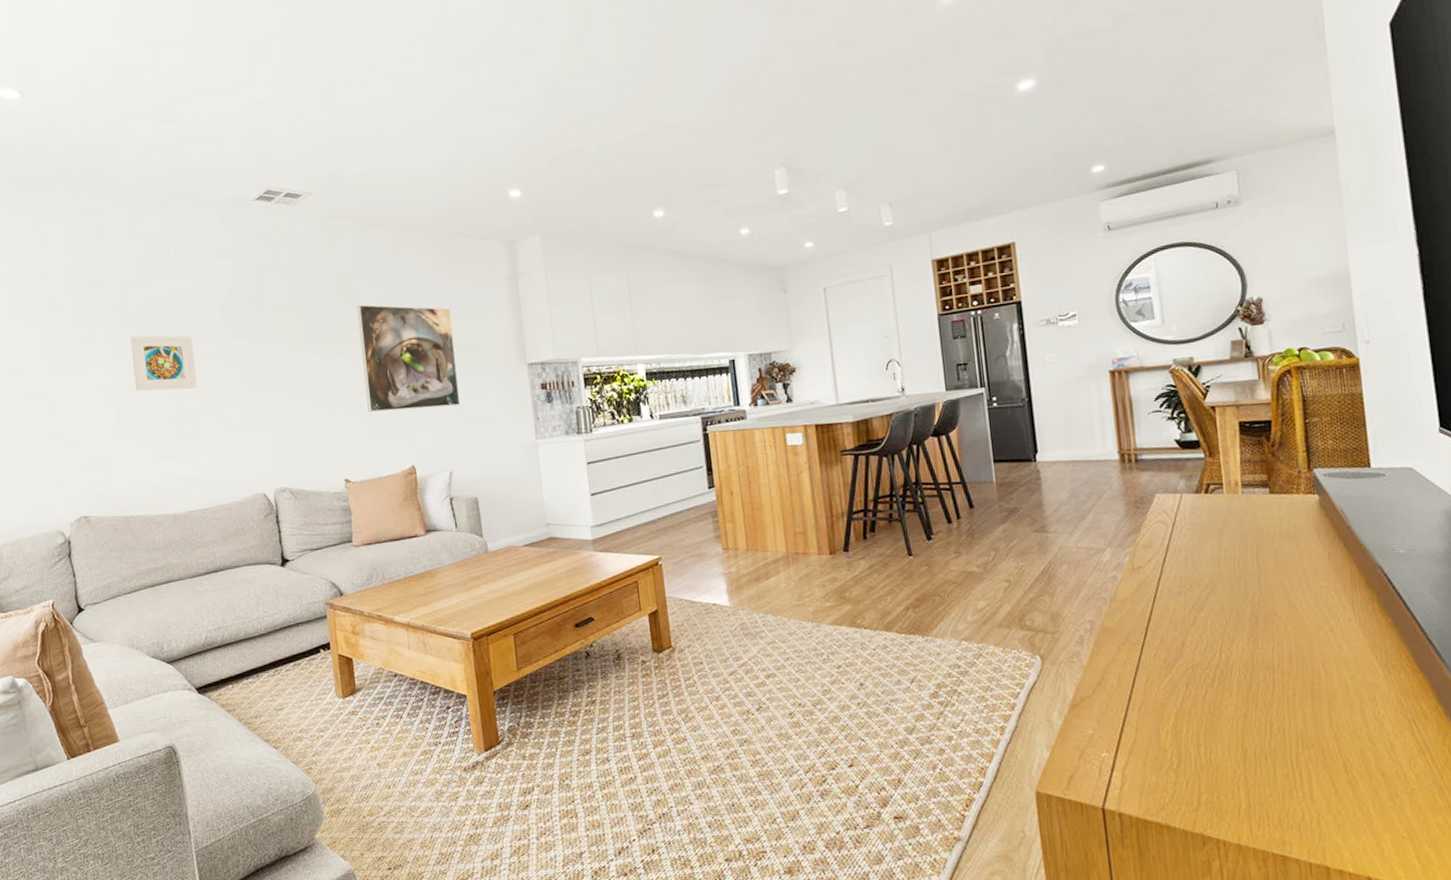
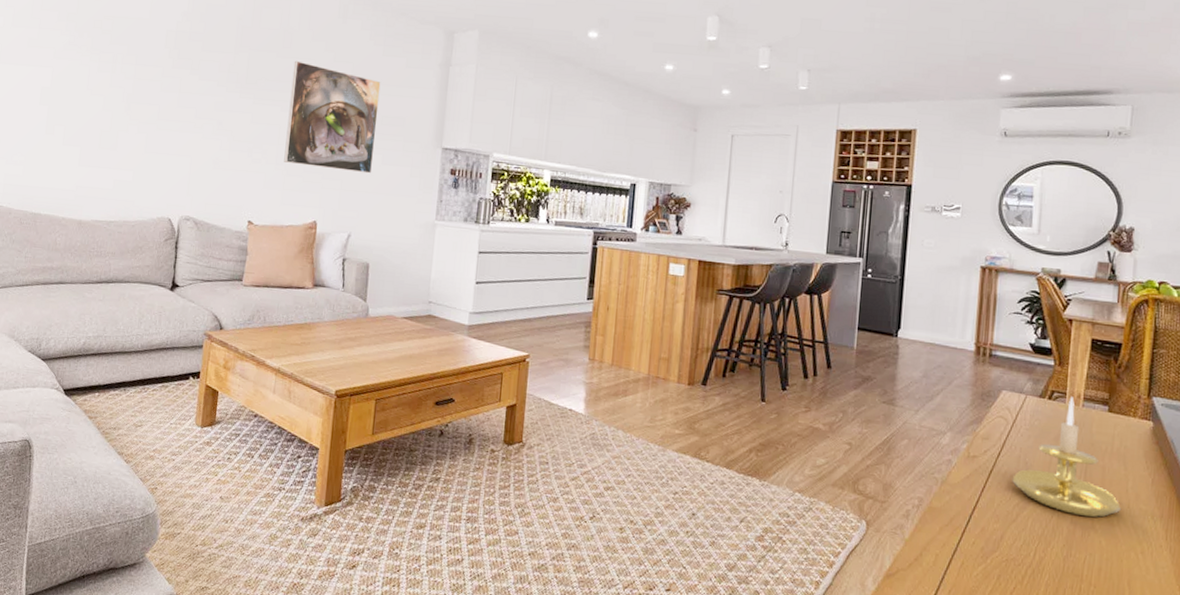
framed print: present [130,335,197,391] -> none [70,45,134,107]
candle holder: none [1183,485,1301,606] -> present [1012,396,1121,518]

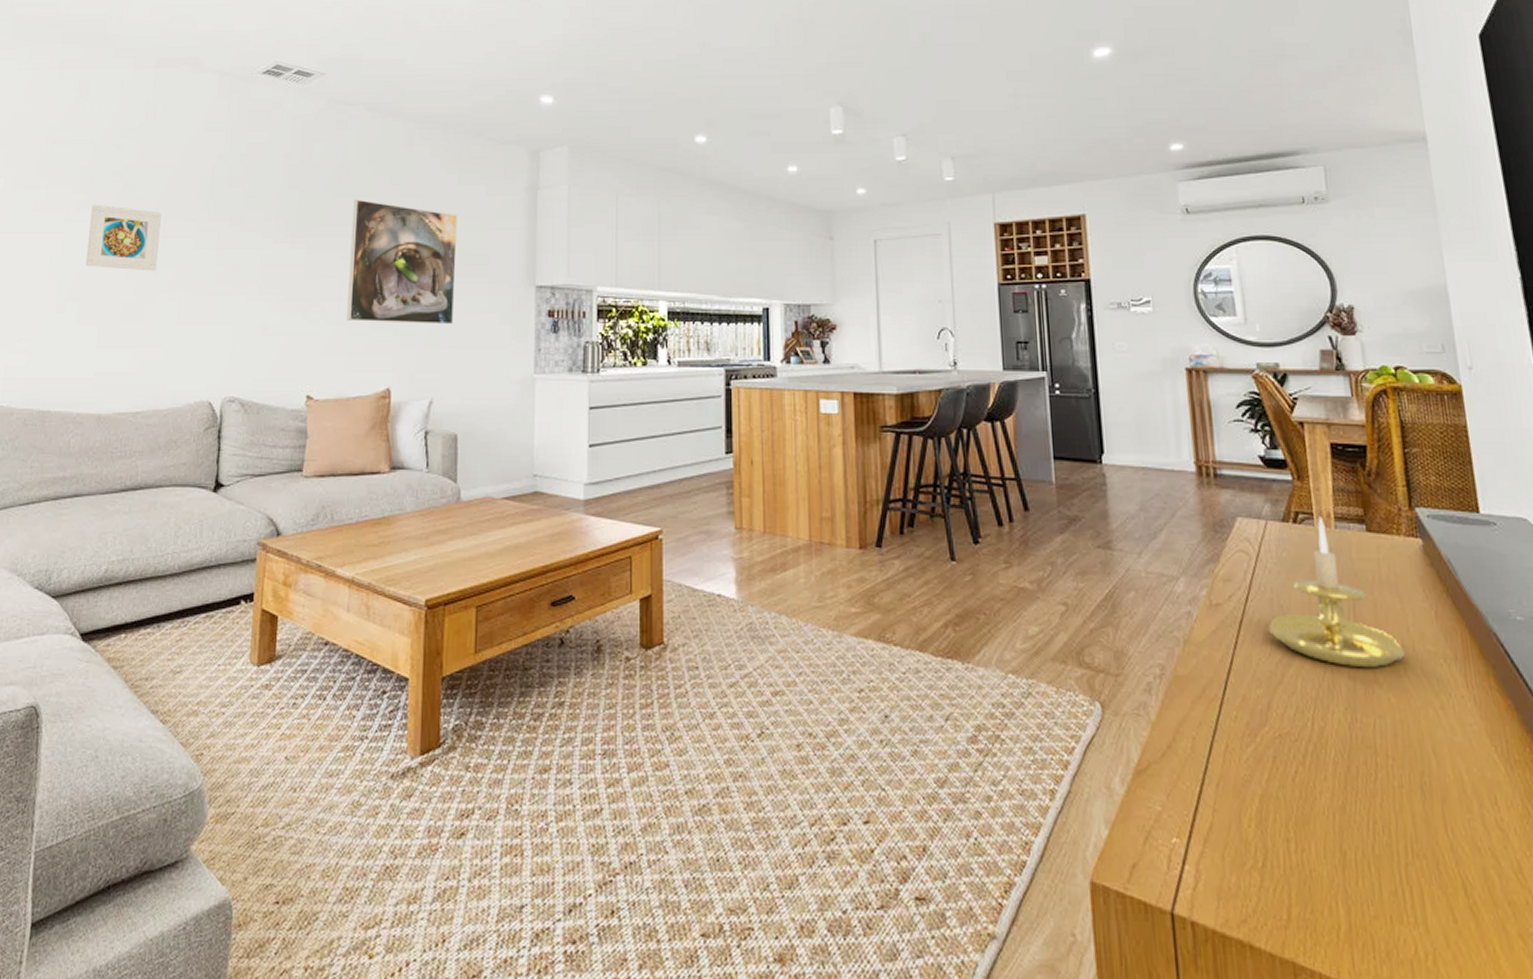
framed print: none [70,45,134,107] -> present [85,204,161,271]

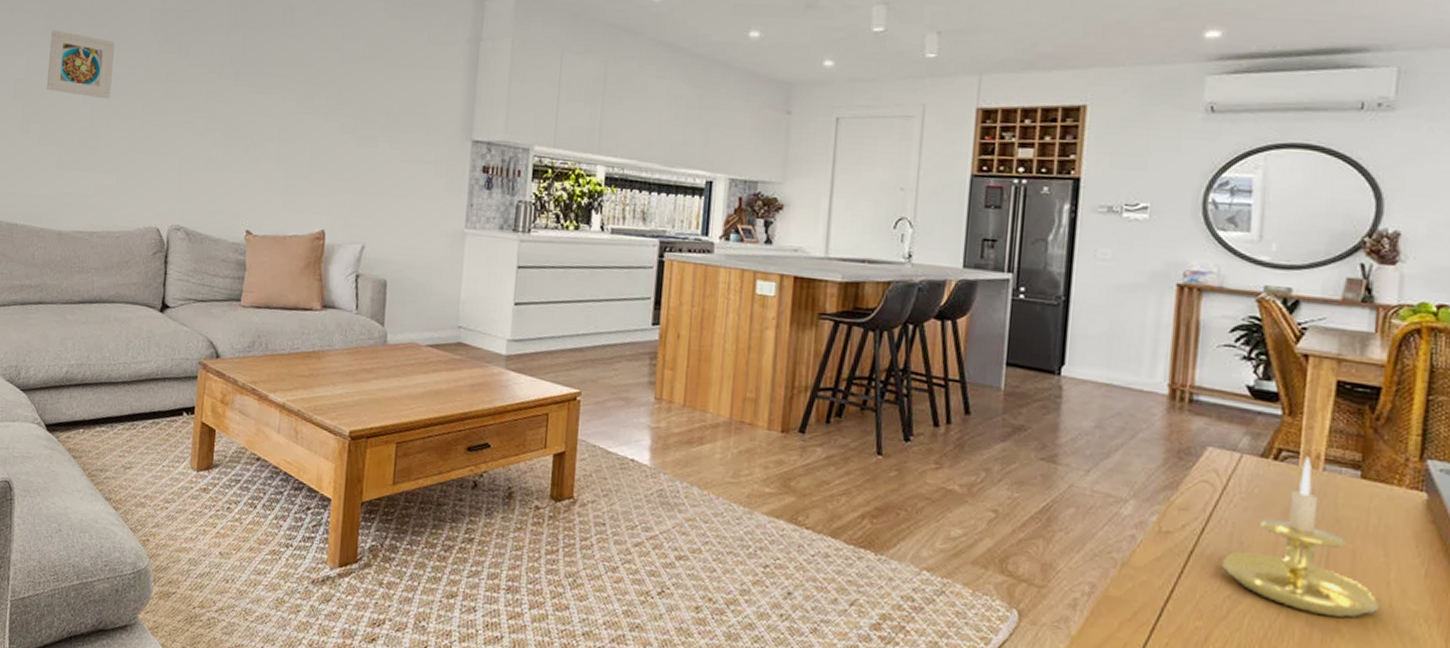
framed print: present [347,199,458,325] -> none [286,39,398,173]

